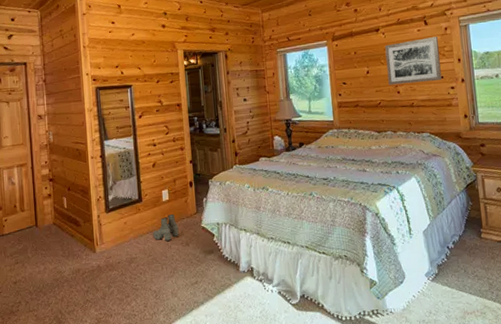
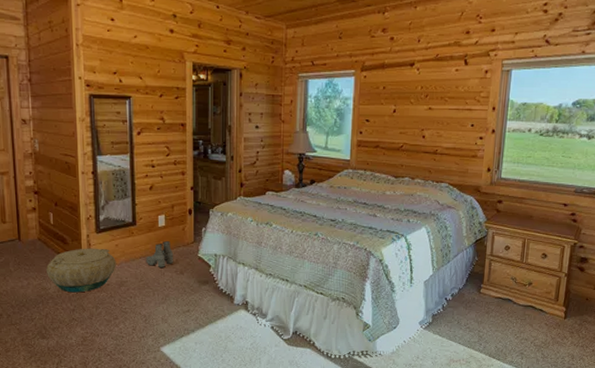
basket: none [61,227,126,274] -> present [46,248,116,293]
wall art: present [384,37,442,85] -> none [414,79,477,129]

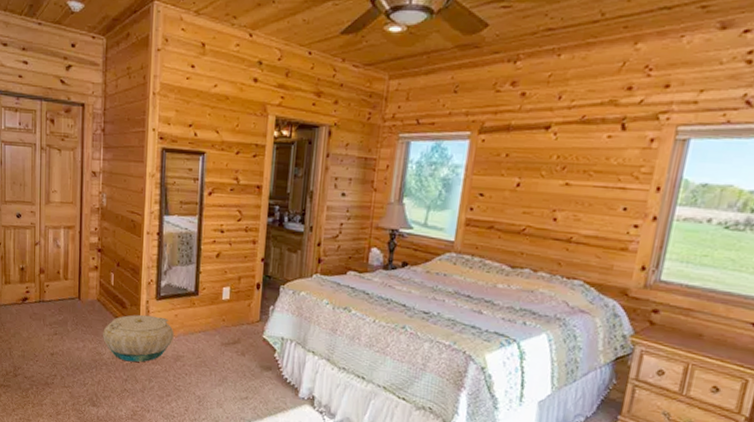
boots: present [146,241,174,267] -> none [205,316,236,346]

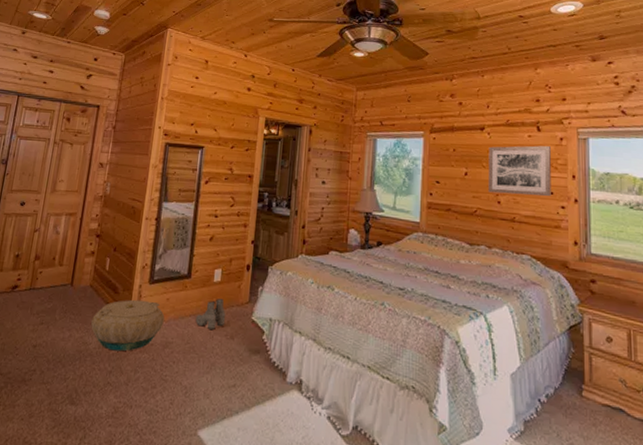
boots: none [205,316,236,346] -> present [195,299,226,329]
wall art: none [543,149,637,214] -> present [488,145,552,197]

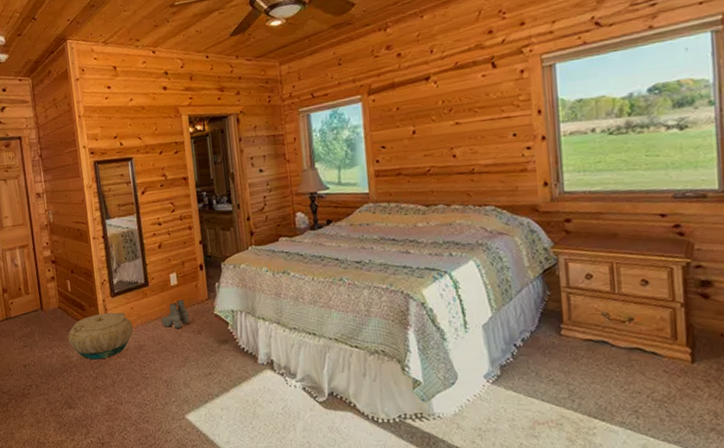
wall art: present [488,145,552,197] -> none [437,83,514,148]

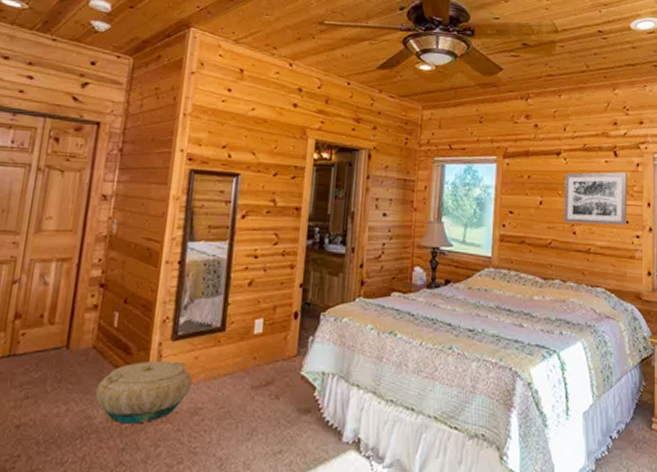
boots: present [161,300,190,328] -> none [232,353,270,389]
wall art: none [437,83,514,148] -> present [564,172,628,226]

